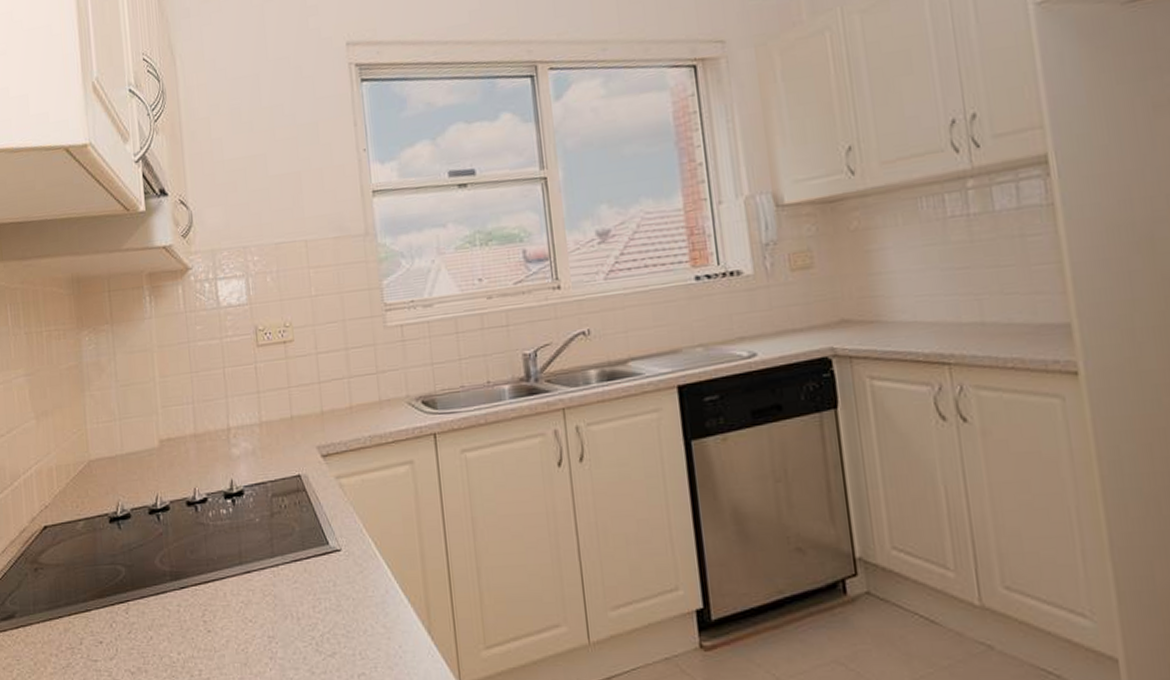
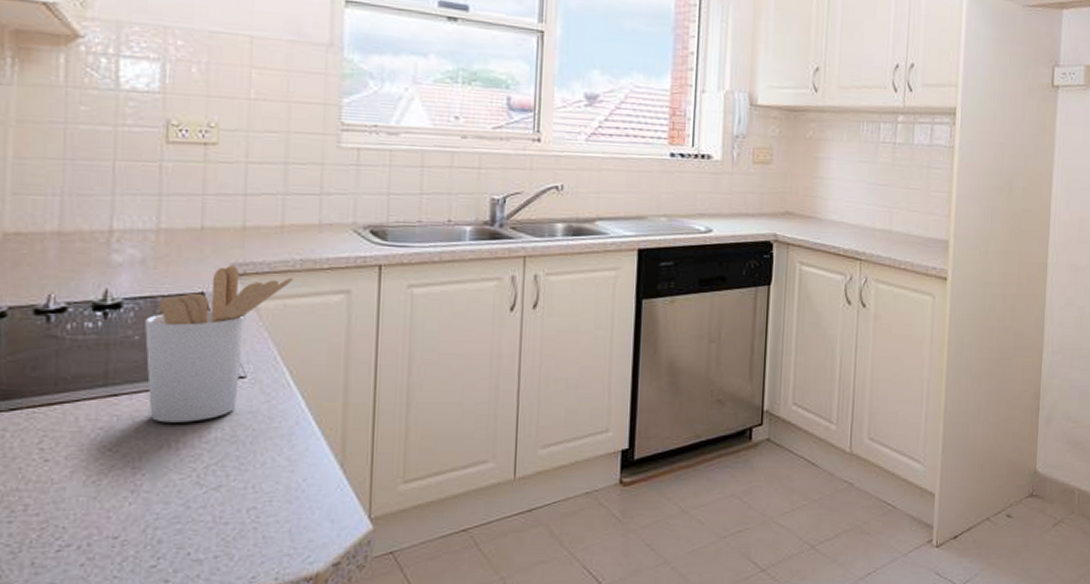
utensil holder: none [261,448,366,595] -> present [145,266,293,423]

